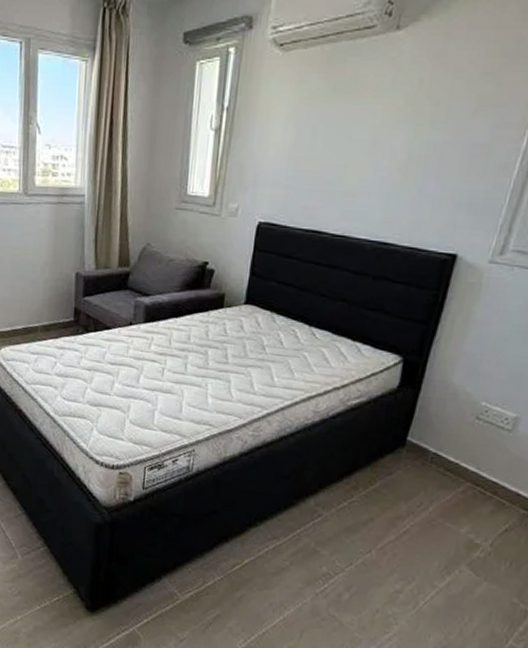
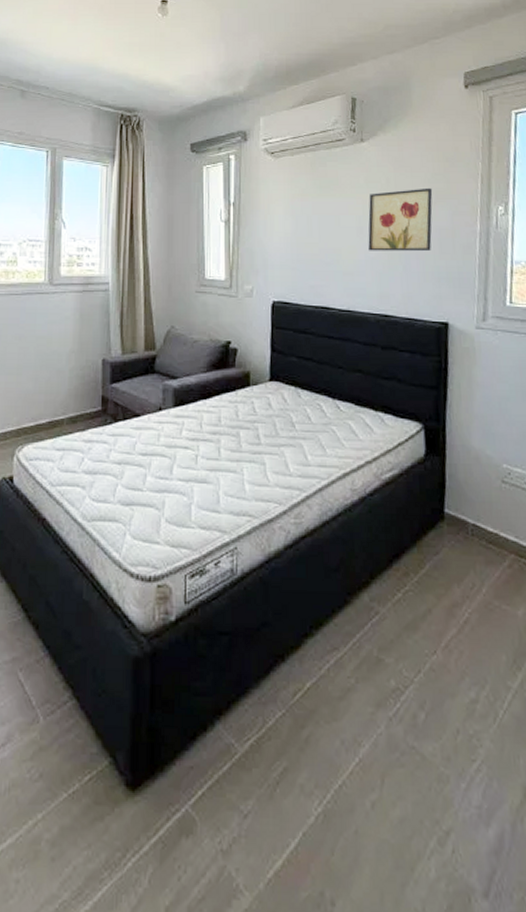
wall art: none [379,91,477,172] -> present [368,187,433,252]

